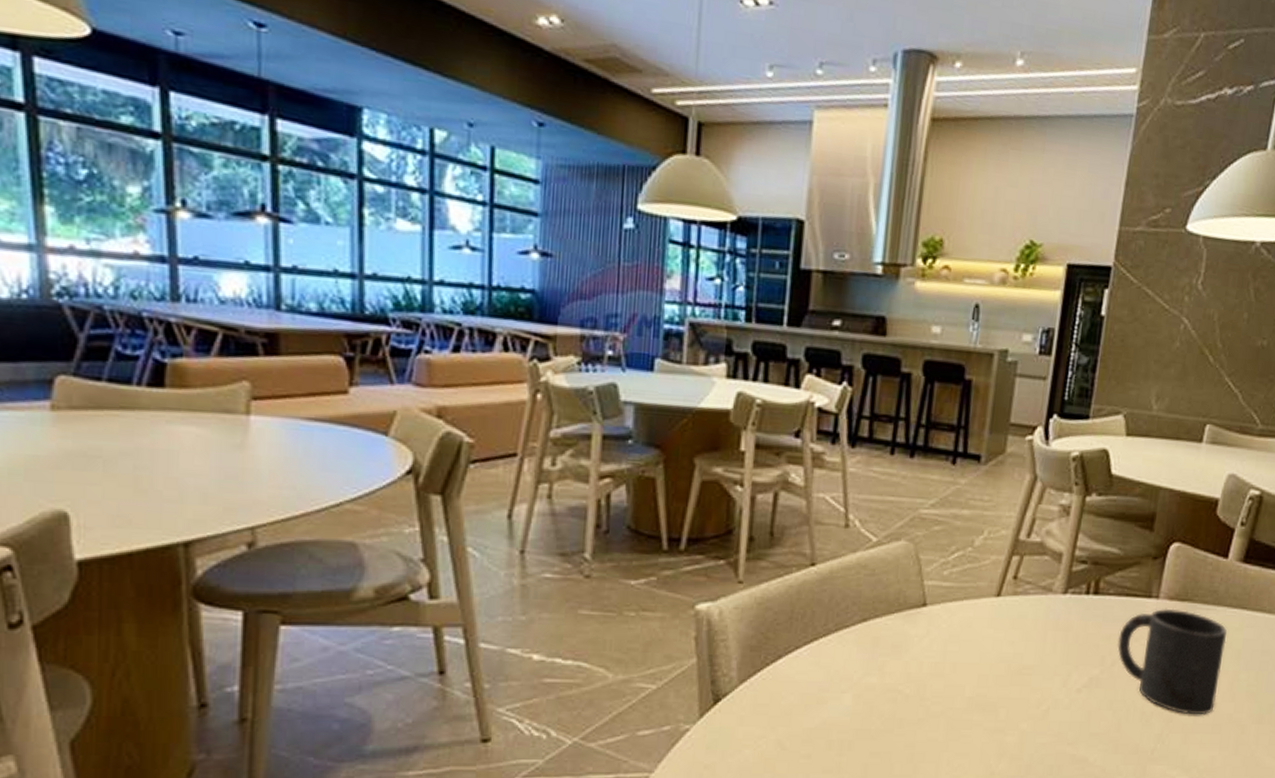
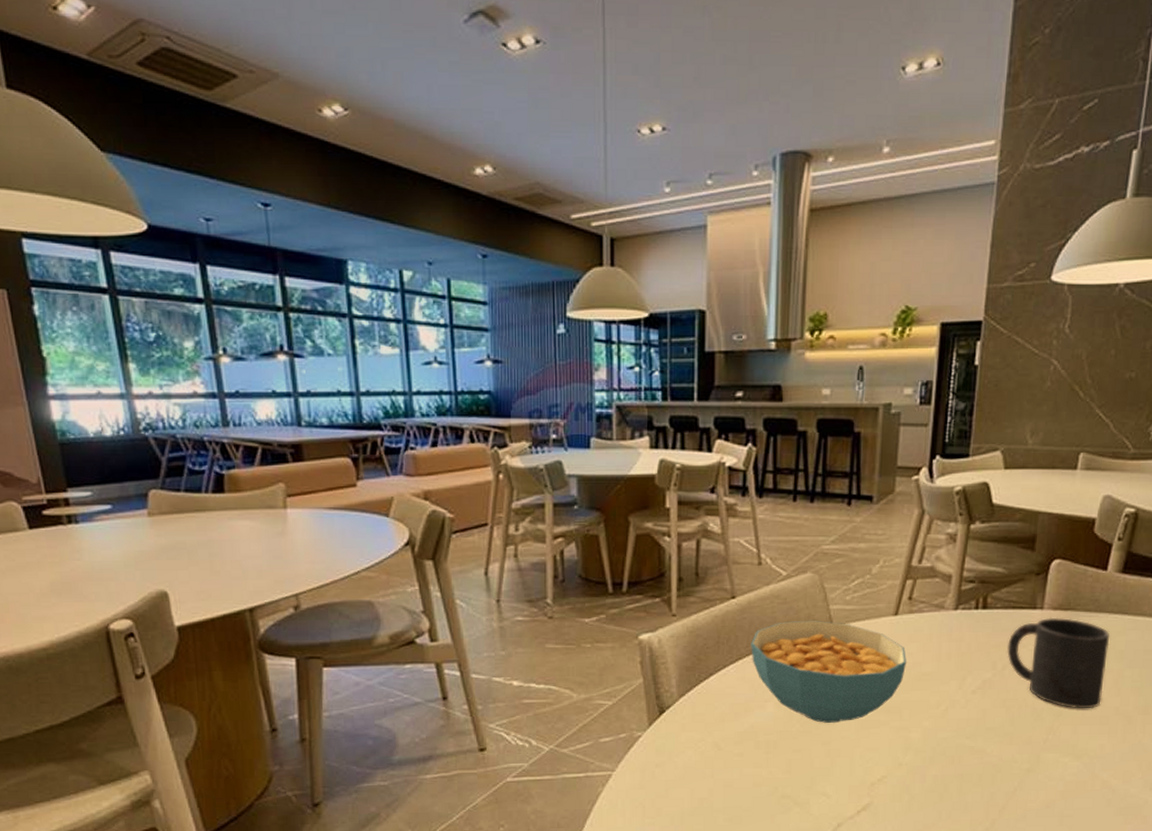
cereal bowl: none [829,596,1007,721] -> present [751,620,906,723]

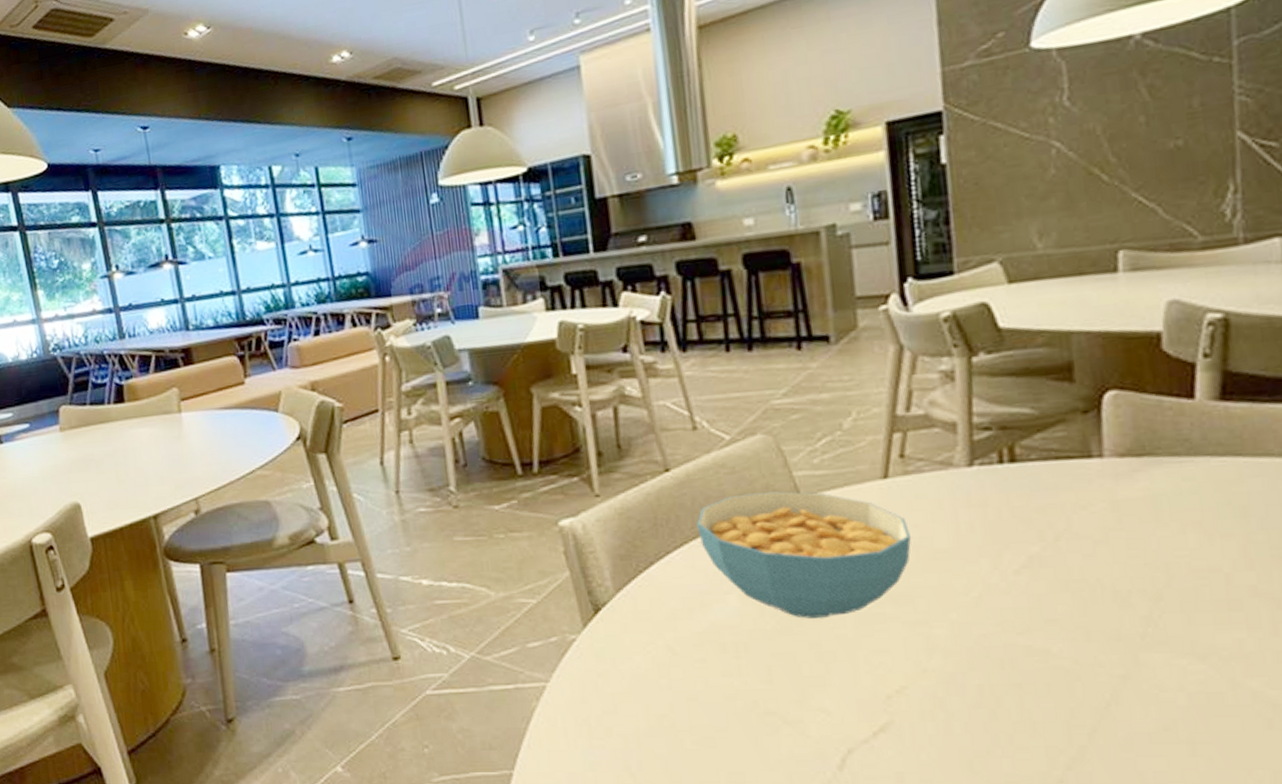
mug: present [1007,617,1110,709] -> none [1057,466,1224,590]

